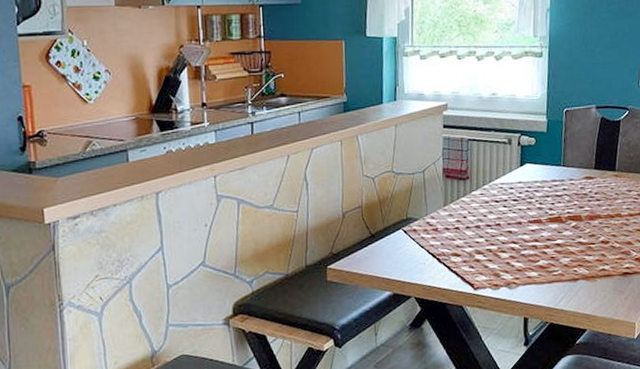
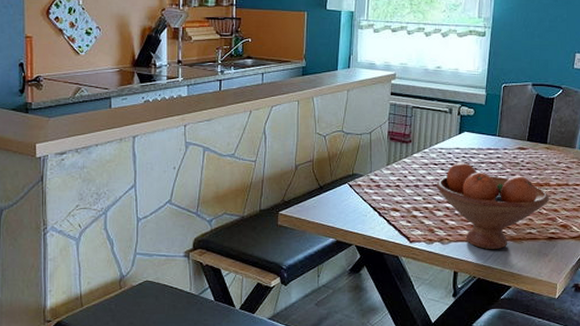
fruit bowl: none [499,197,621,291] -> present [436,162,549,249]

